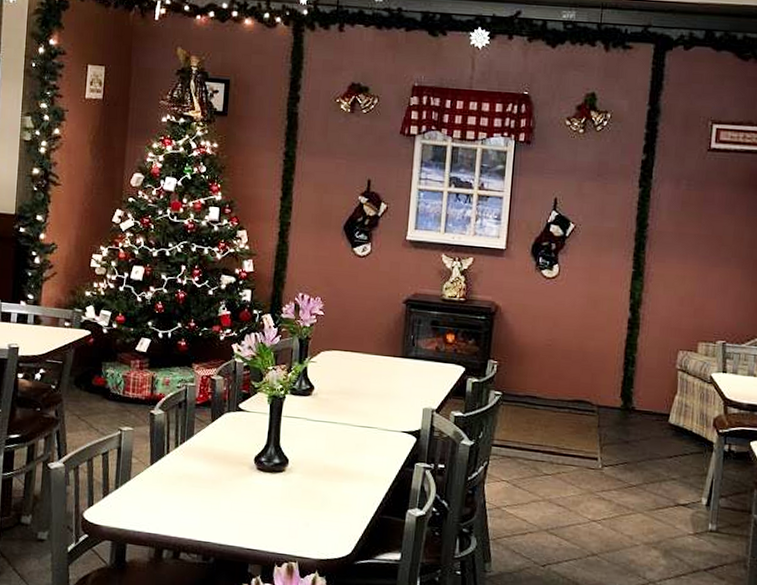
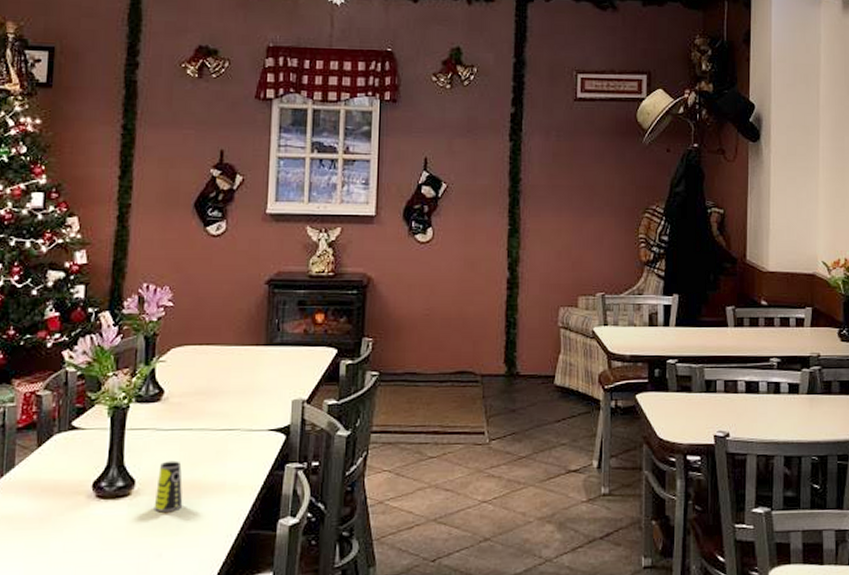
cup: none [303,447,328,490] -> present [154,460,183,513]

